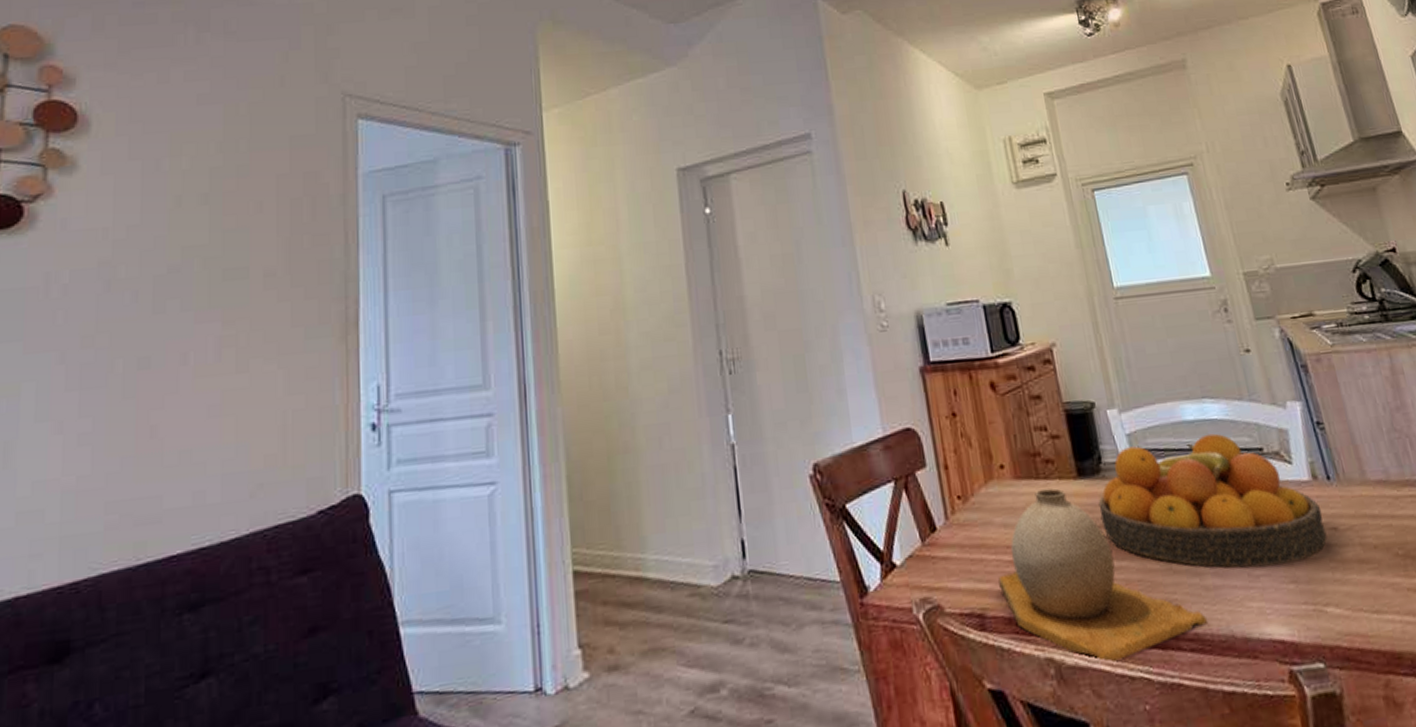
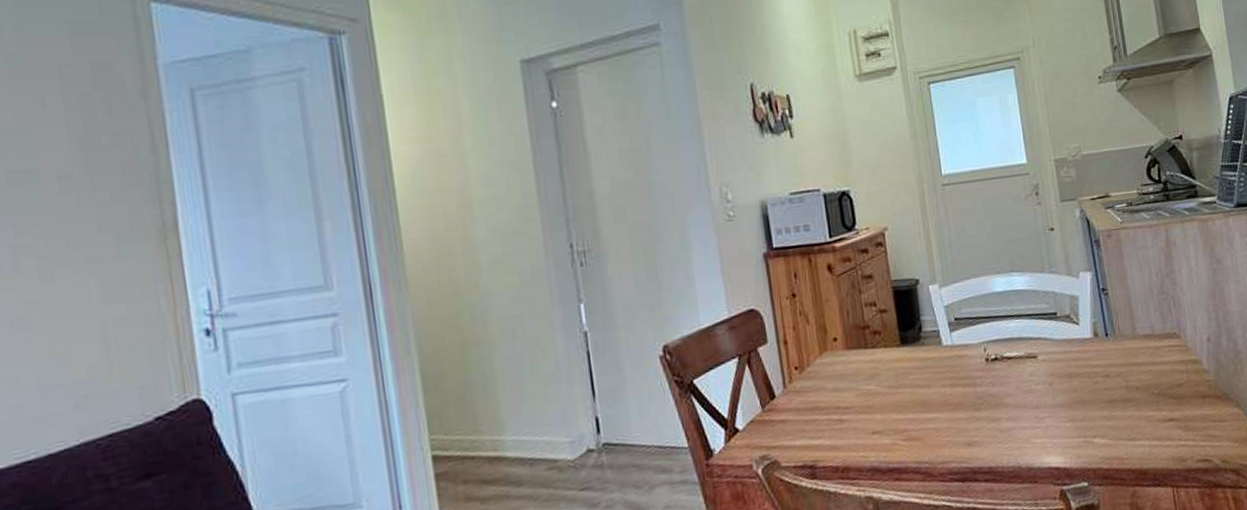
vase: present [998,488,1207,665] -> none [828,356,999,498]
fruit bowl: present [1098,433,1327,569] -> none [917,301,1101,414]

